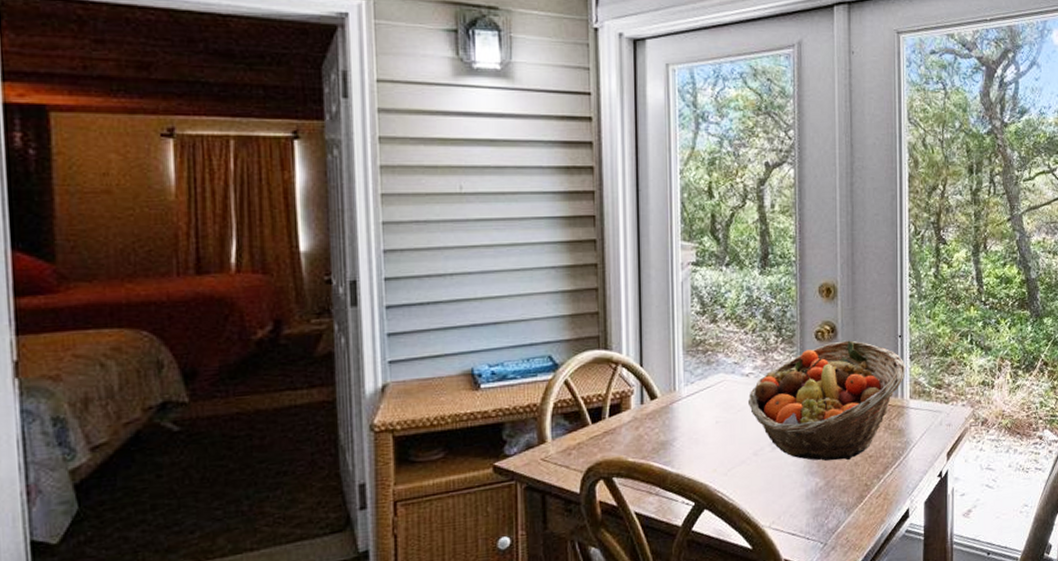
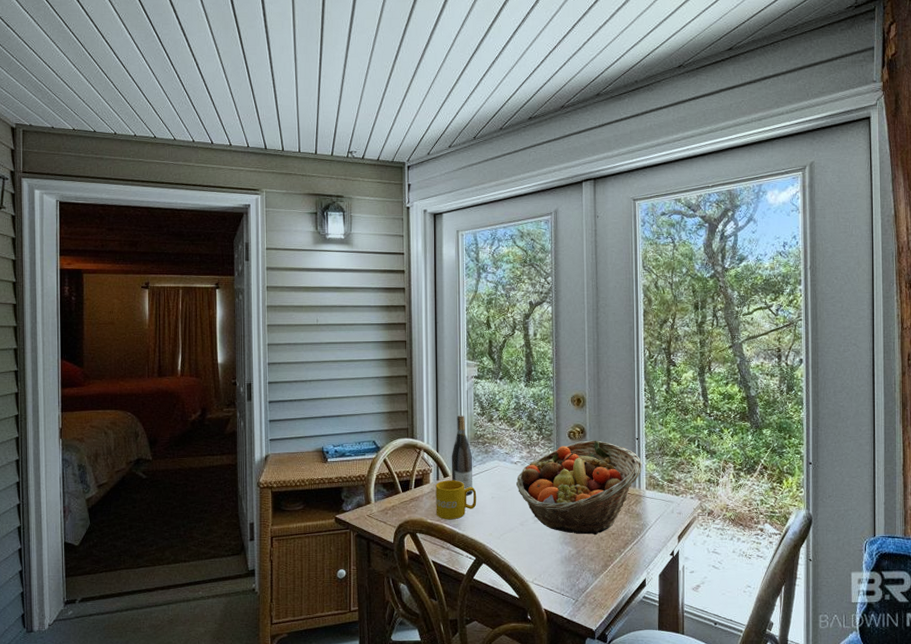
mug: none [639,402,696,456] -> present [435,480,477,520]
wine bottle: none [660,315,691,422] -> present [451,415,474,496]

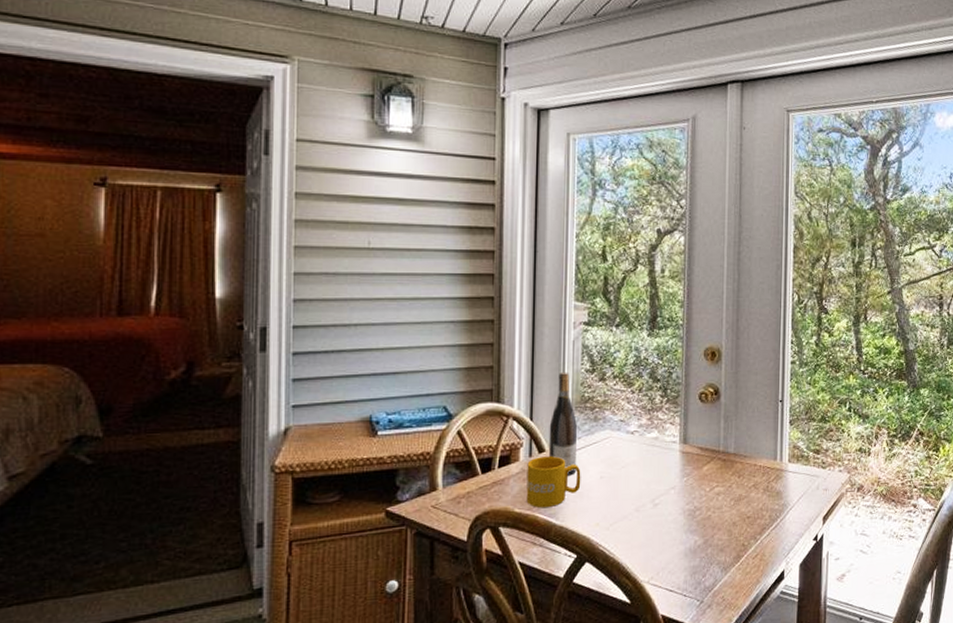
fruit basket: present [516,440,642,536] -> none [633,403,785,520]

